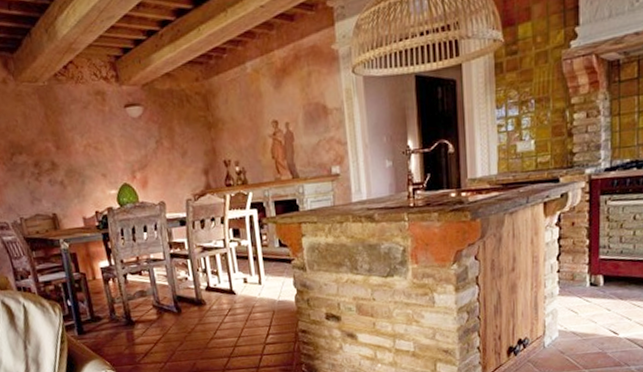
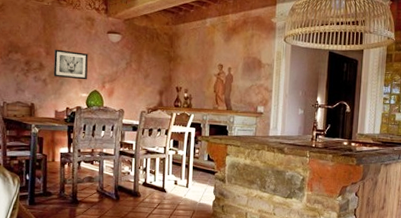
wall art: none [65,138,112,176] -> present [53,49,88,80]

